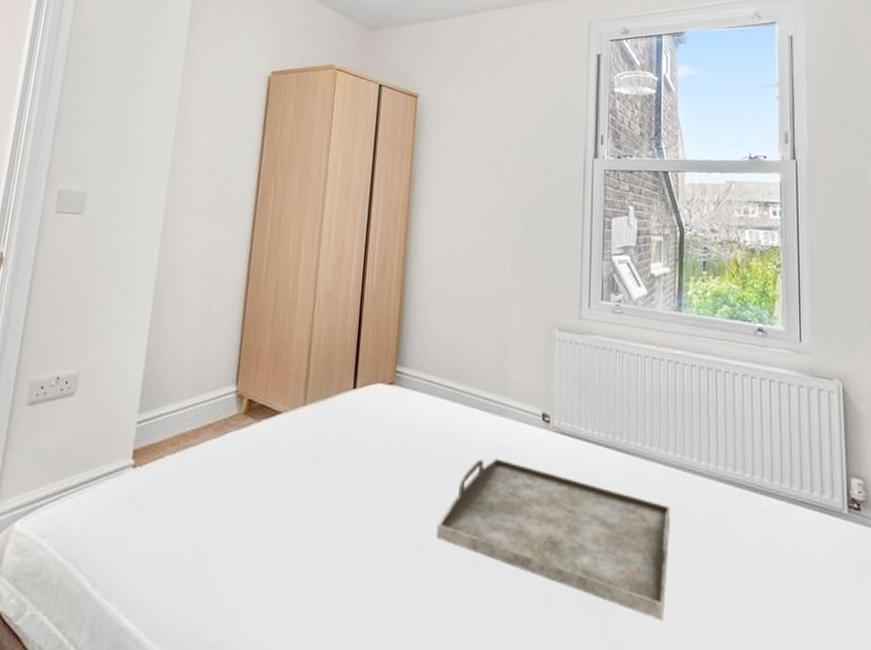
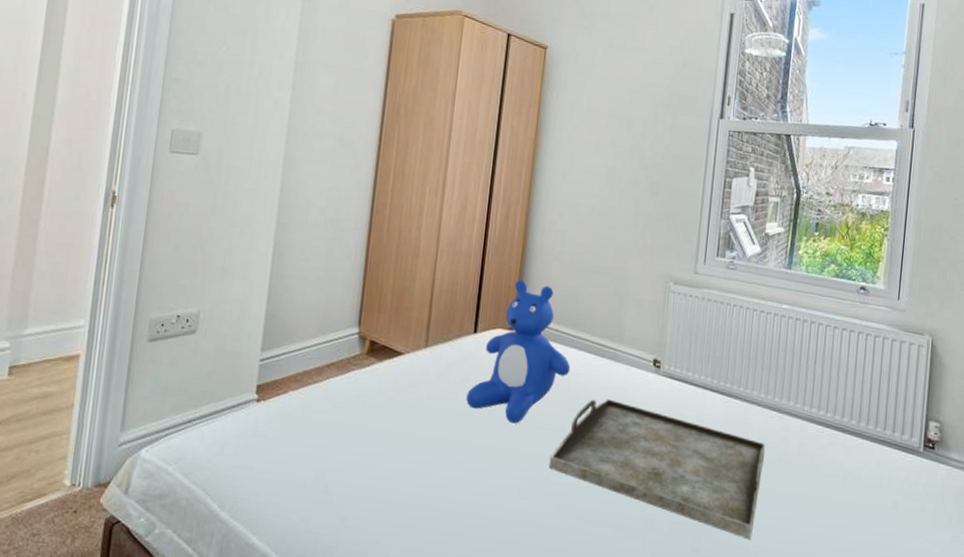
teddy bear: none [347,330,455,488] -> present [466,279,570,424]

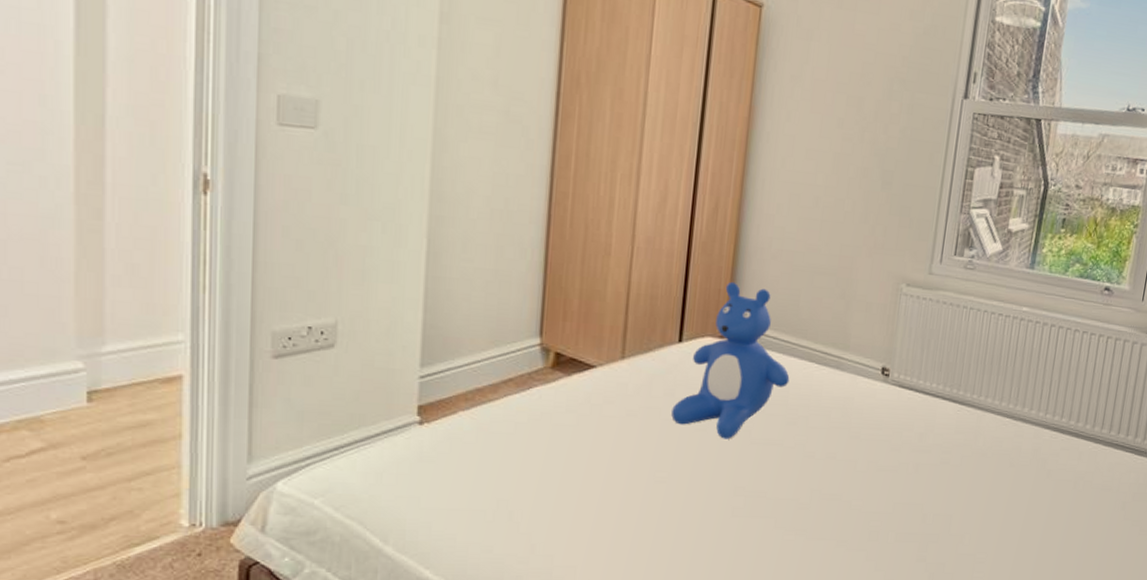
serving tray: present [548,399,766,540] -> none [765,410,998,547]

